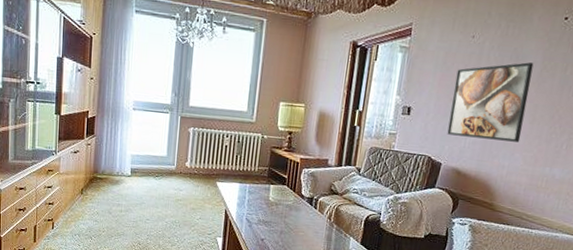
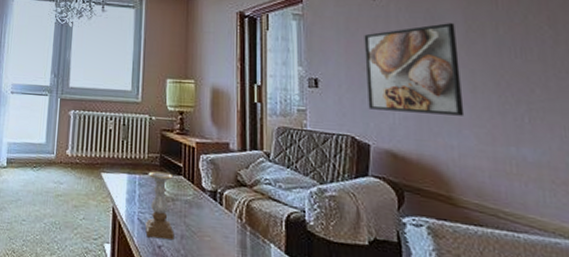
candle holder: none [251,181,279,235] -> present [145,171,175,241]

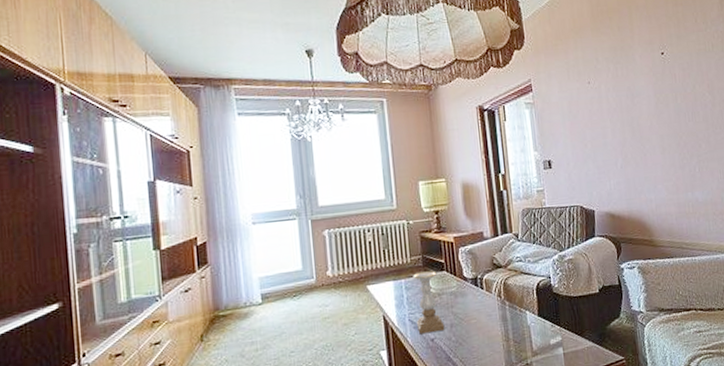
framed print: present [364,23,465,116] -> none [583,98,658,180]

